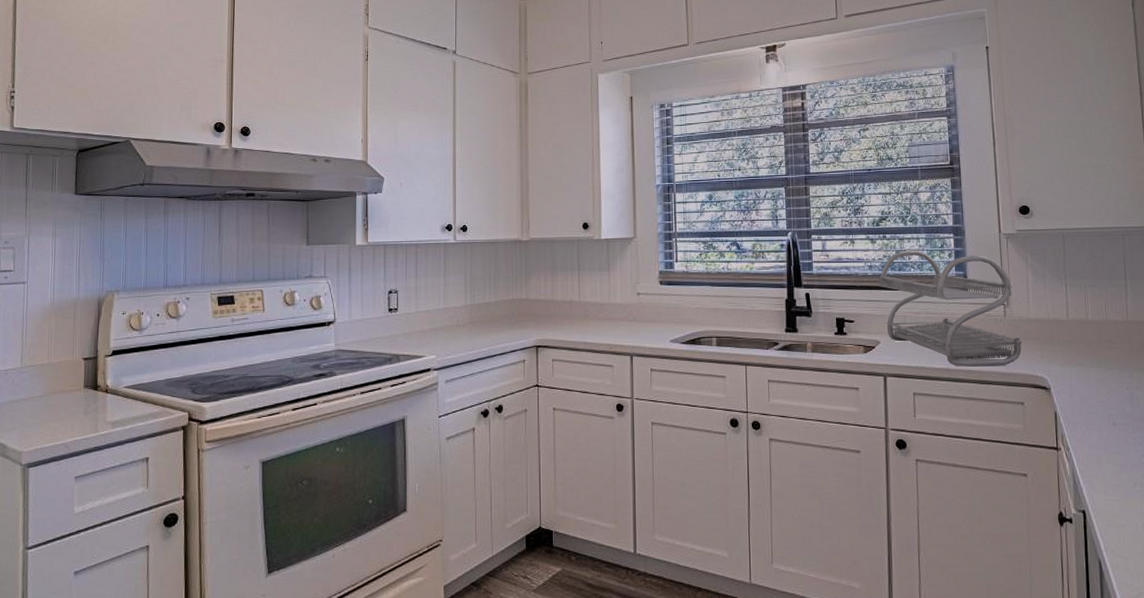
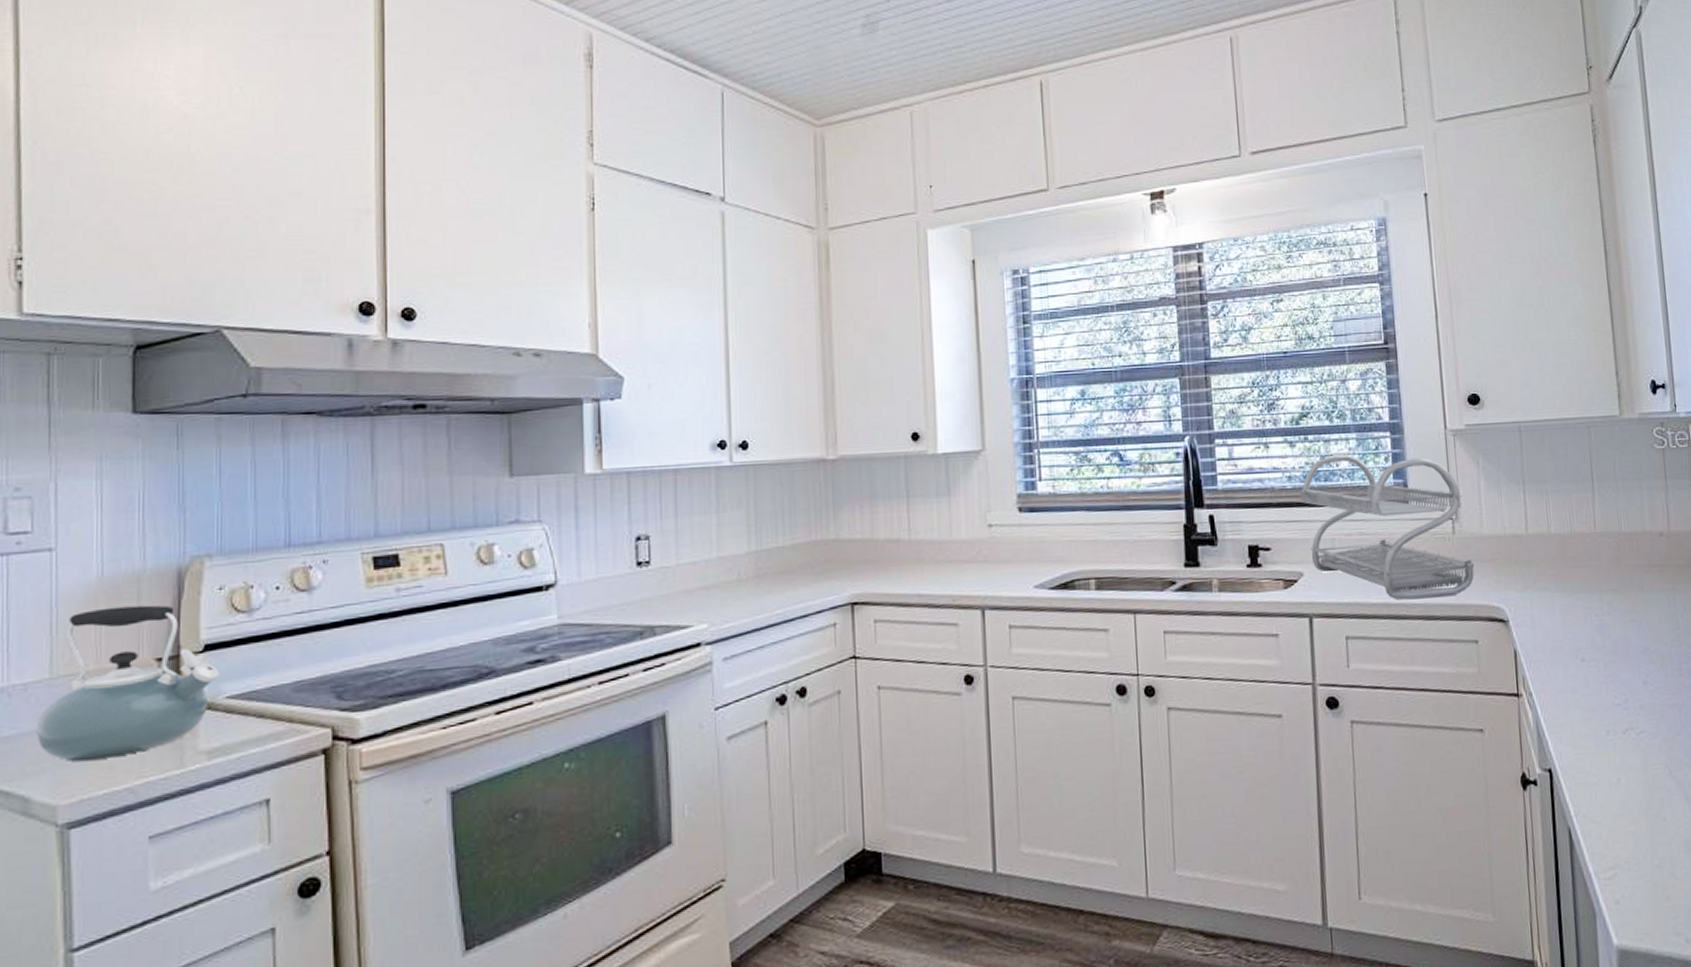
kettle: none [11,322,122,423] -> present [36,605,221,761]

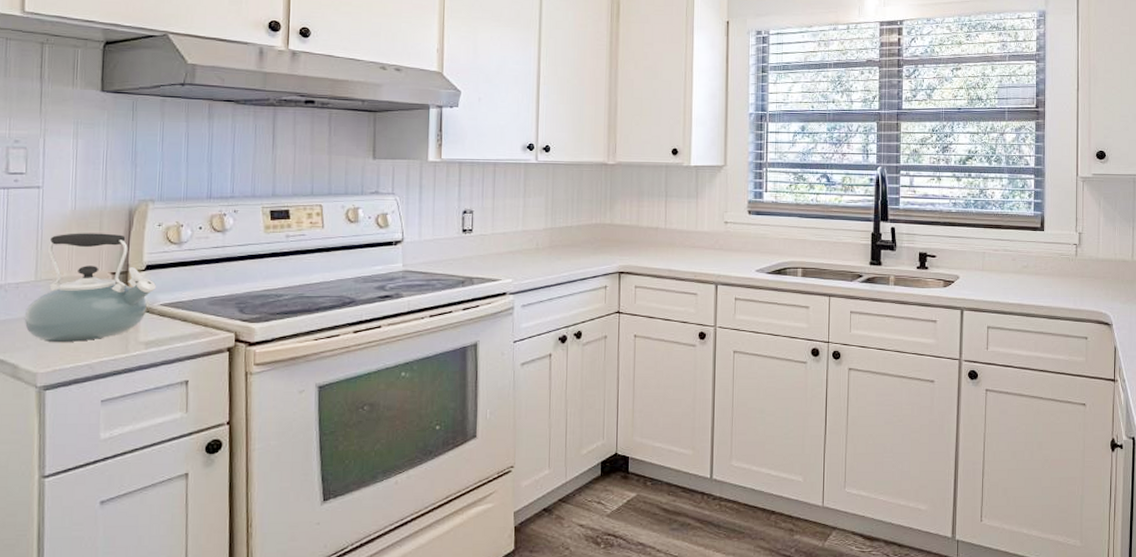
dish rack: present [1298,454,1475,600] -> none [960,189,1090,303]

